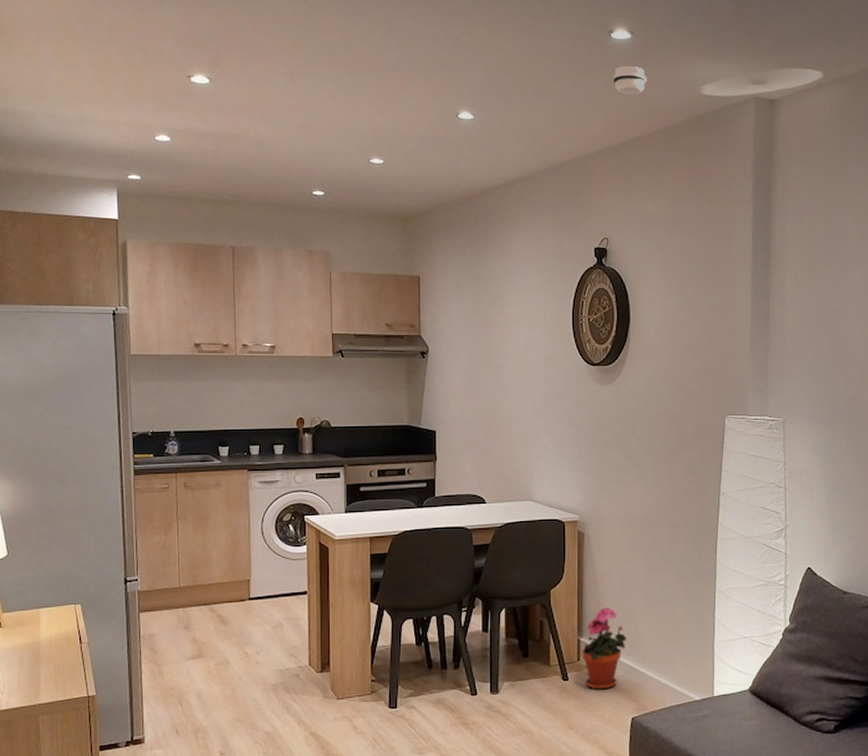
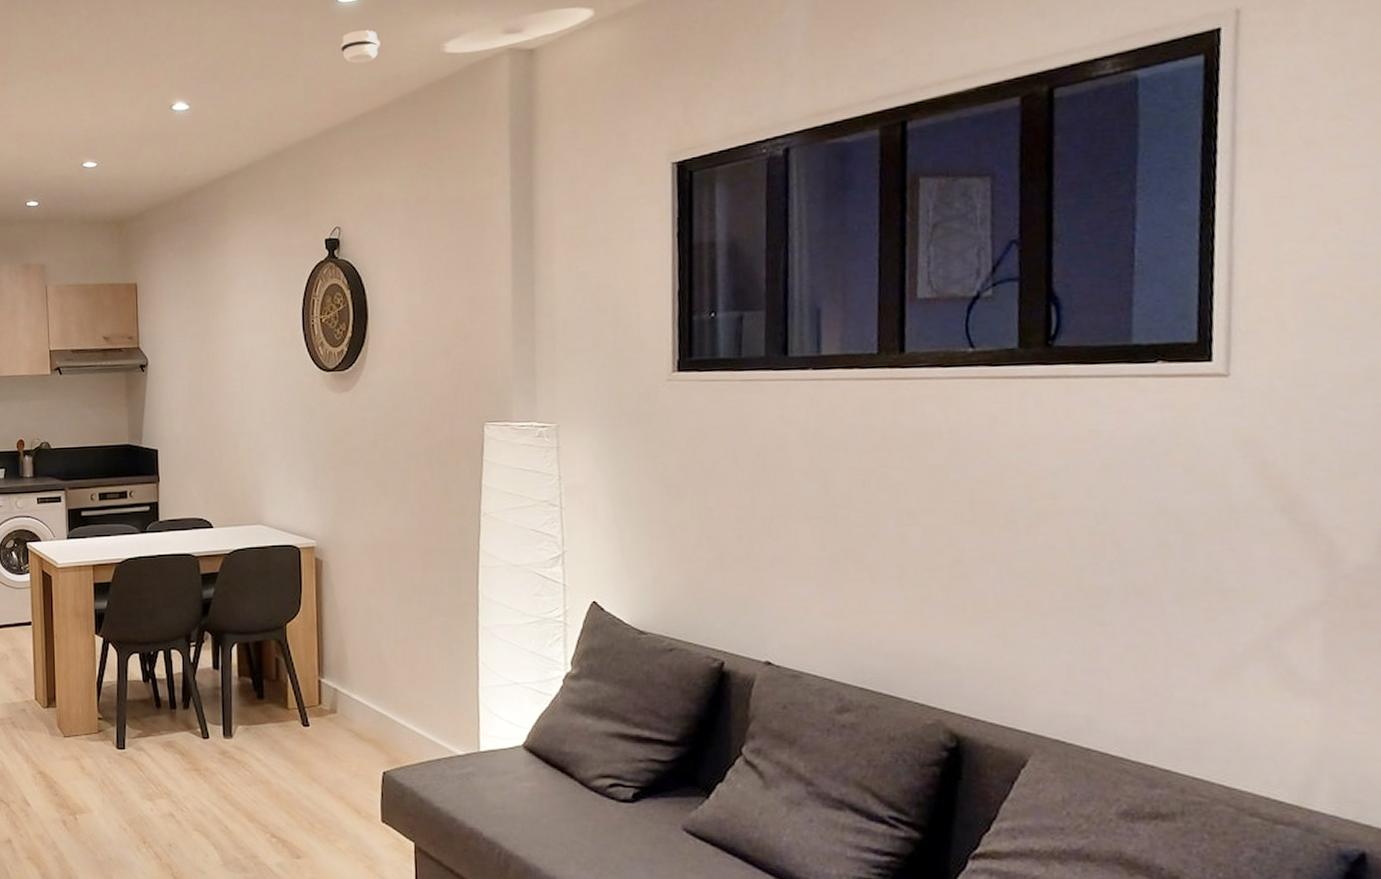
potted plant: present [582,607,627,690] -> none [323,645,375,739]

